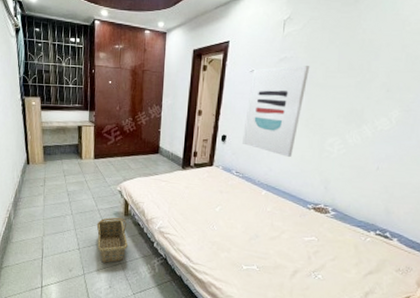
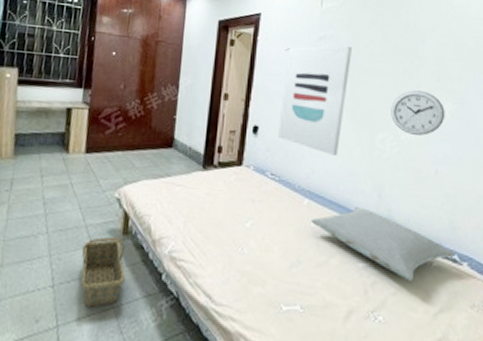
pillow: none [268,196,388,251] -> present [312,207,455,281]
wall clock: none [341,101,391,139] -> present [391,90,445,136]

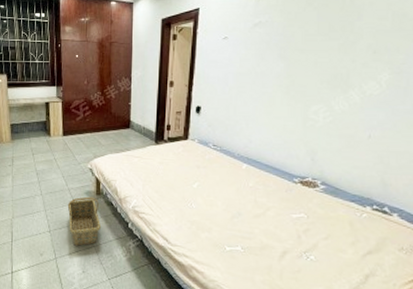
wall art: present [278,46,353,155] -> none [219,30,288,127]
pillow: present [312,207,455,281] -> none [250,169,386,229]
wall clock: present [391,90,445,136] -> none [325,64,381,105]

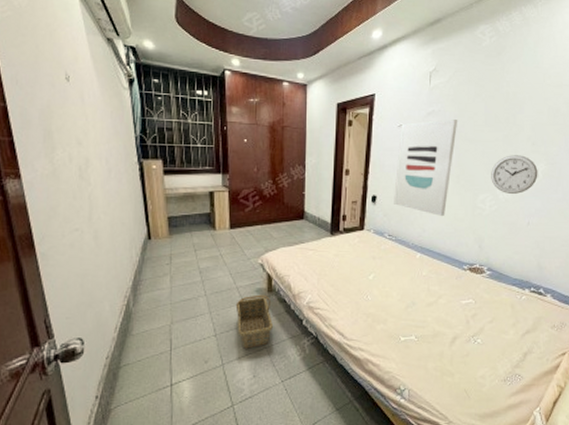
wall art: none [219,30,288,127] -> present [394,119,458,216]
wall clock: none [325,64,381,105] -> present [491,155,538,194]

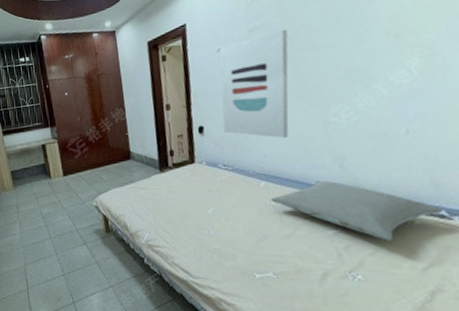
basket: present [235,294,274,349] -> none [78,235,116,288]
pillow: none [423,257,541,311] -> present [271,180,443,241]
wall clock: present [491,155,538,194] -> none [341,52,412,101]

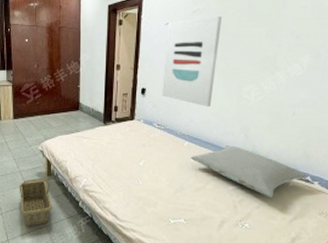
basket: none [78,235,116,288] -> present [19,178,53,227]

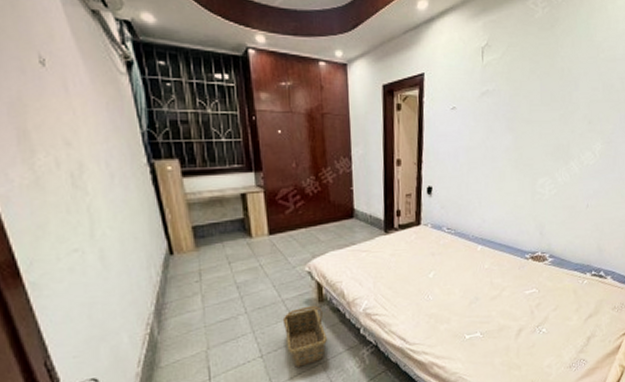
wall art: present [162,17,223,107] -> none [450,99,514,204]
pillow: present [191,145,308,198] -> none [485,245,602,298]

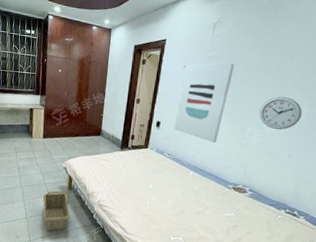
wall art: none [450,99,514,204] -> present [174,63,235,143]
wall clock: none [549,135,595,176] -> present [259,96,302,130]

